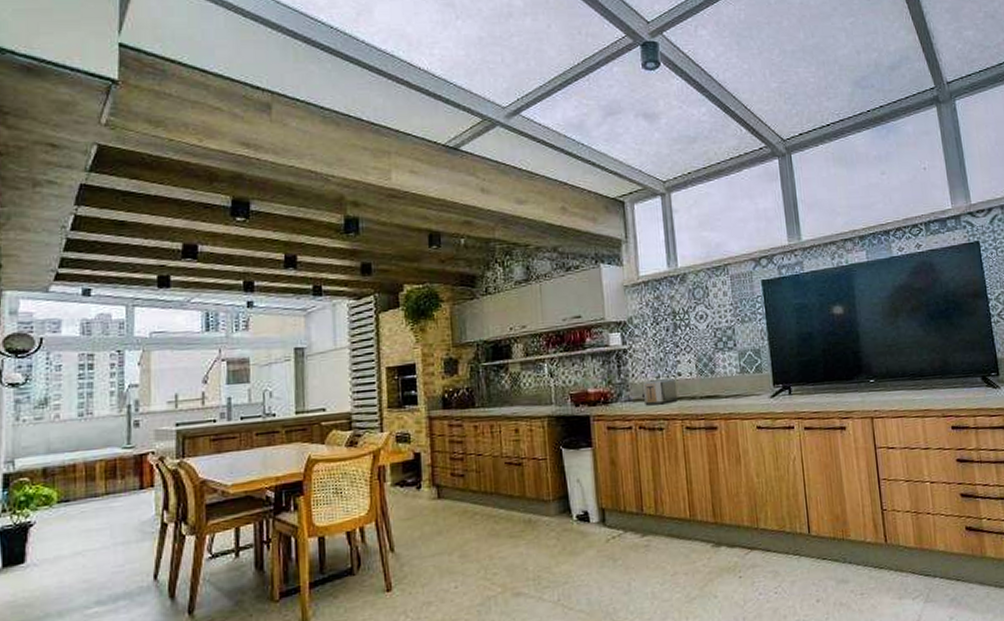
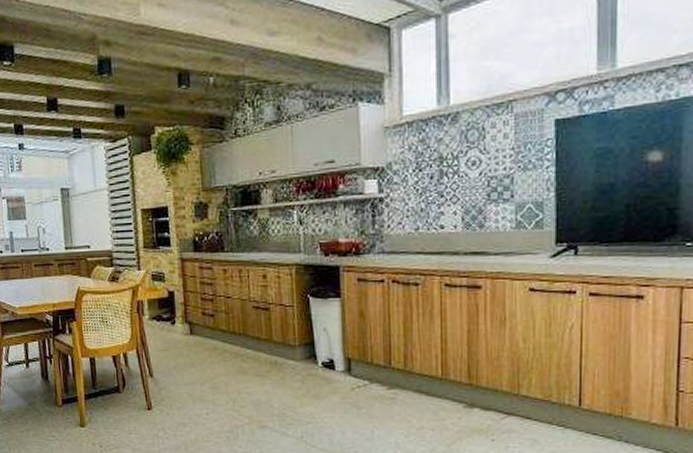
toaster: present [641,378,678,406] -> none [397,231,438,260]

